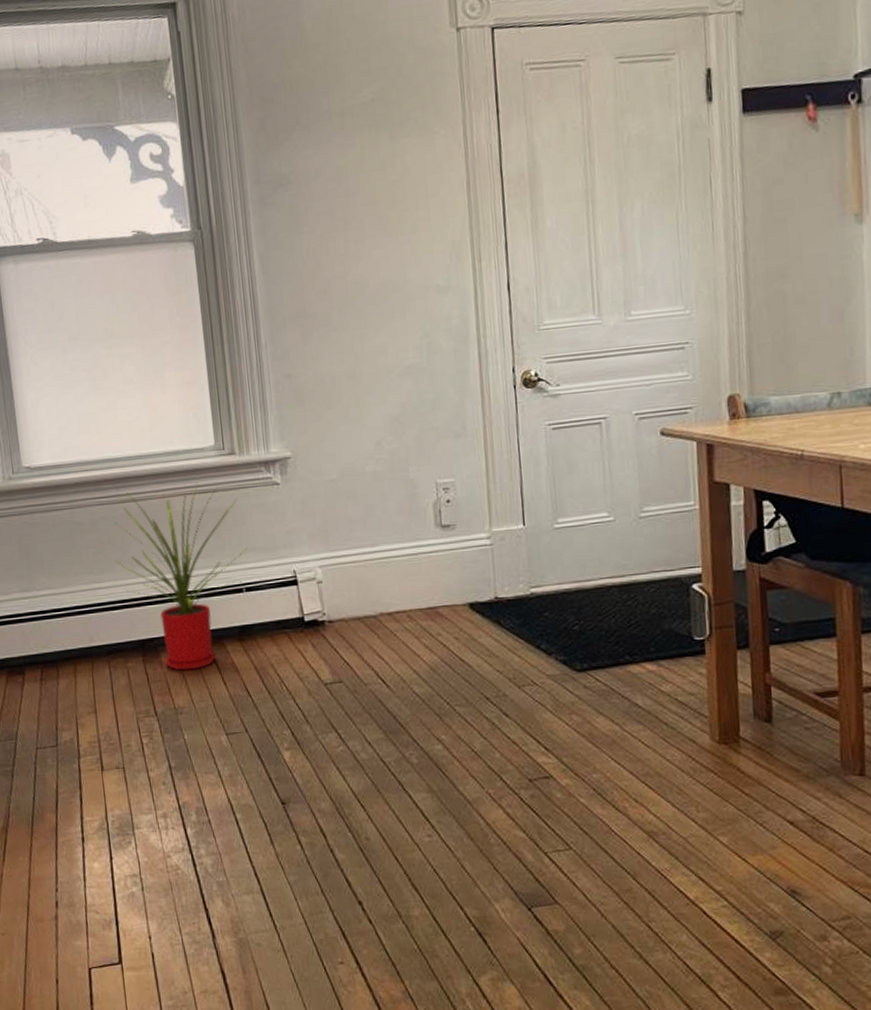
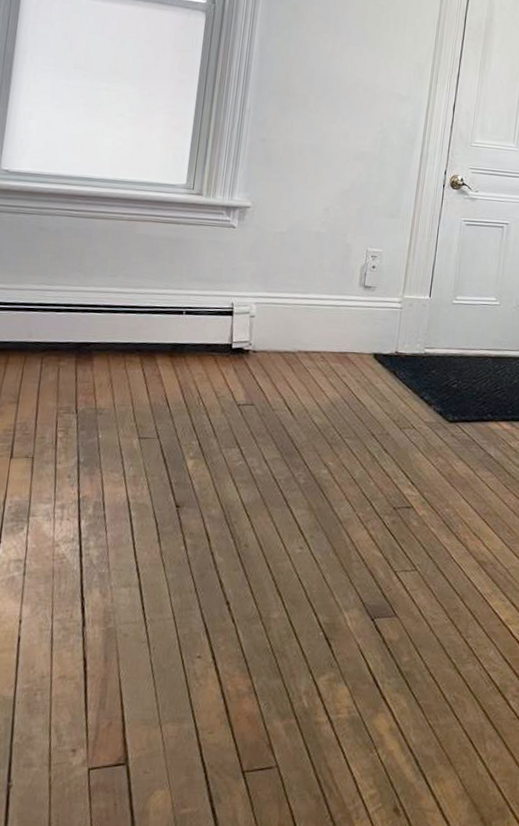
house plant: present [115,482,247,671] -> none [71,210,197,377]

